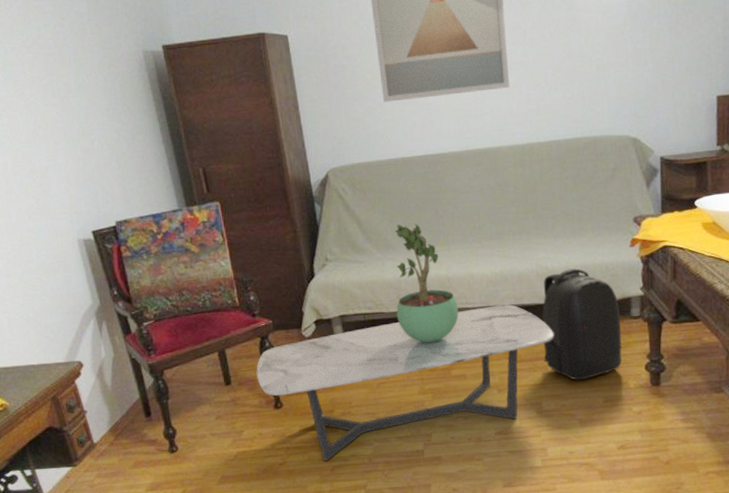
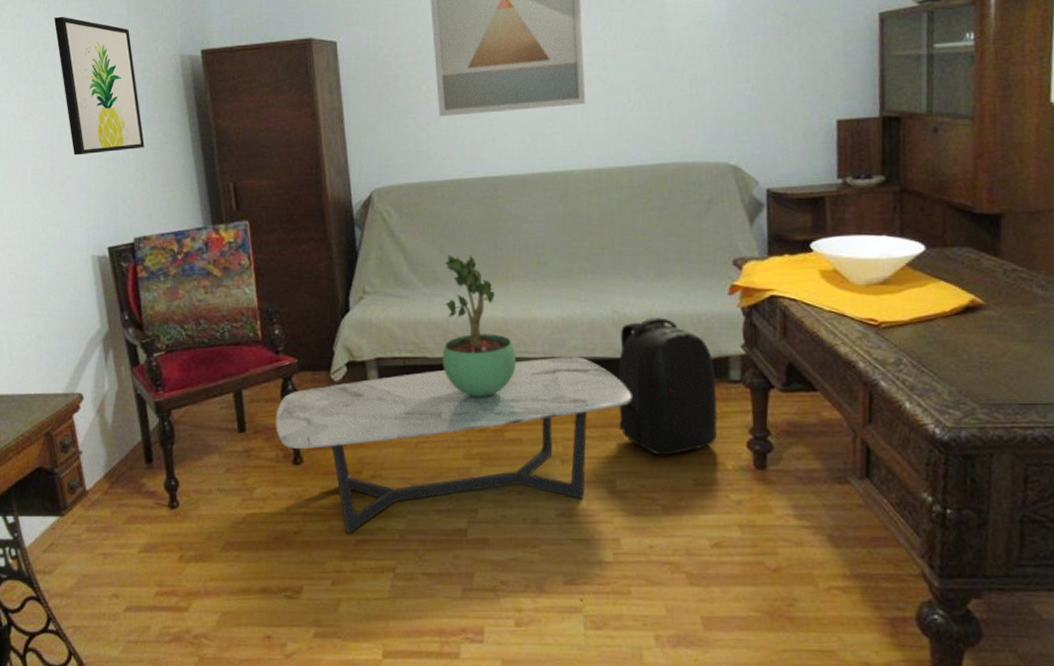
wall art: none [16,15,117,148] -> present [53,16,145,156]

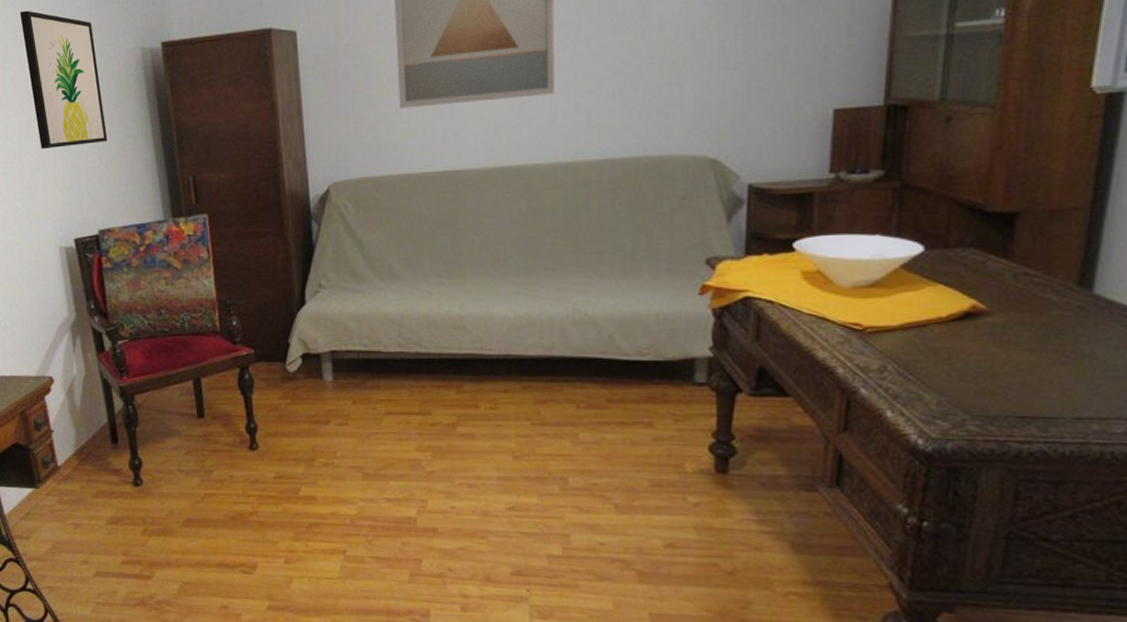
coffee table: present [275,357,632,534] -> none [232,354,590,517]
potted plant: present [442,255,516,397] -> none [396,251,471,392]
backpack: present [618,317,718,456] -> none [575,317,678,456]

